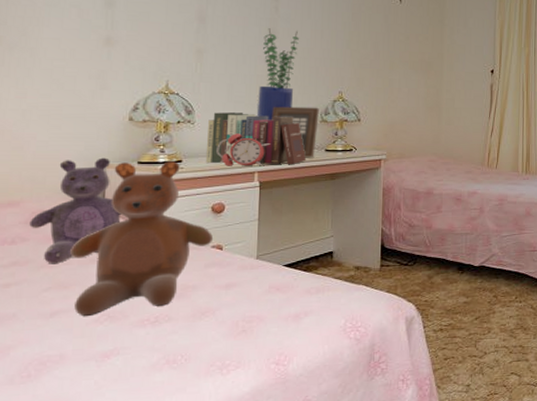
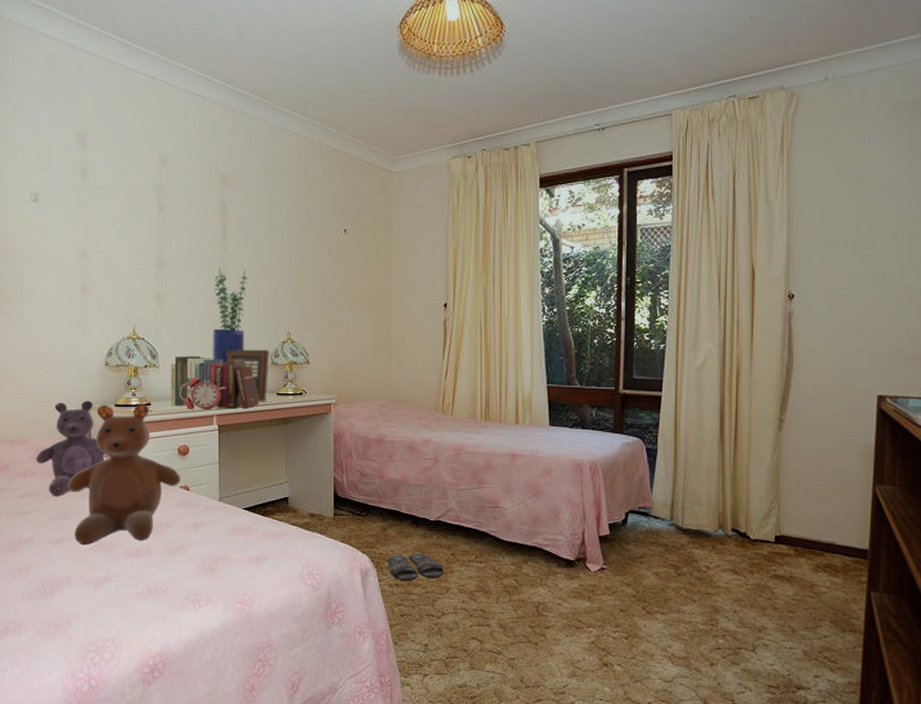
slippers: none [432,297,487,325] -> present [387,553,444,581]

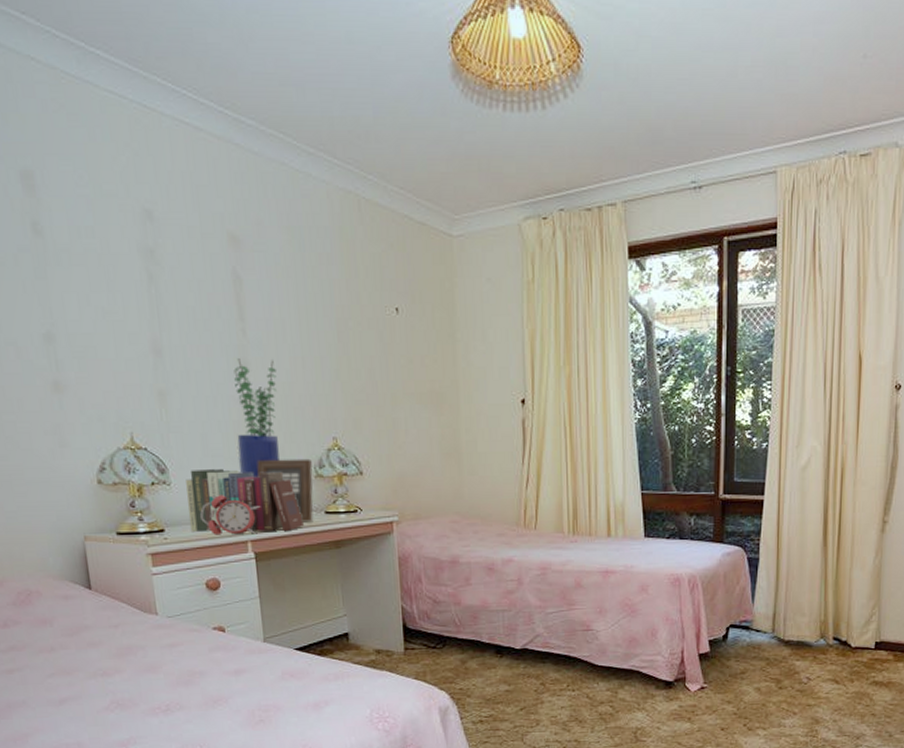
stuffed animal: present [36,400,105,496] -> none [17,528,111,648]
teddy bear: present [68,404,181,544] -> none [65,531,214,704]
slippers: present [387,553,444,581] -> none [469,685,533,716]

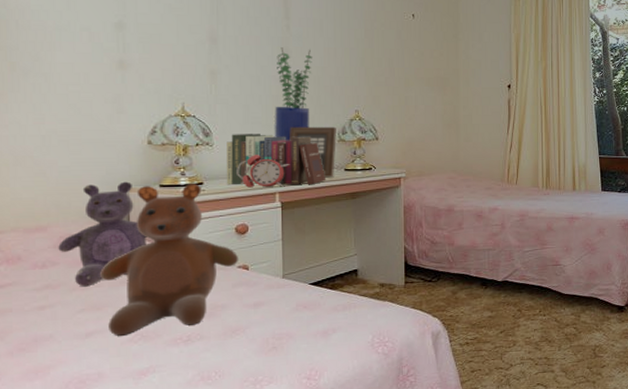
stuffed animal: none [17,528,111,648] -> present [58,181,147,286]
teddy bear: none [65,531,214,704] -> present [100,184,239,336]

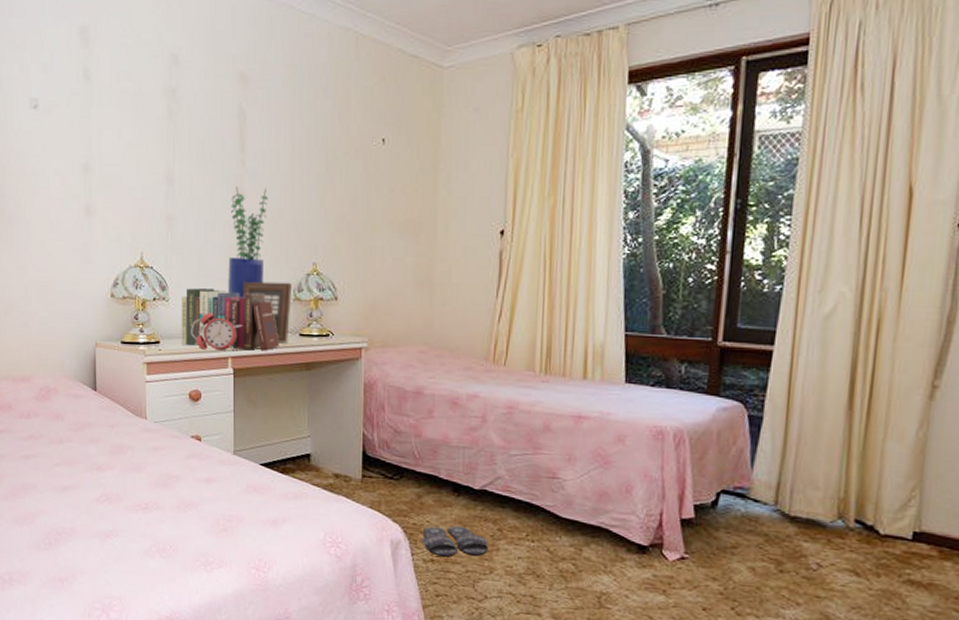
stuffed animal: present [58,181,147,286] -> none [39,336,111,440]
teddy bear: present [100,184,239,336] -> none [72,342,193,495]
slippers: none [458,312,511,339] -> present [422,525,488,557]

